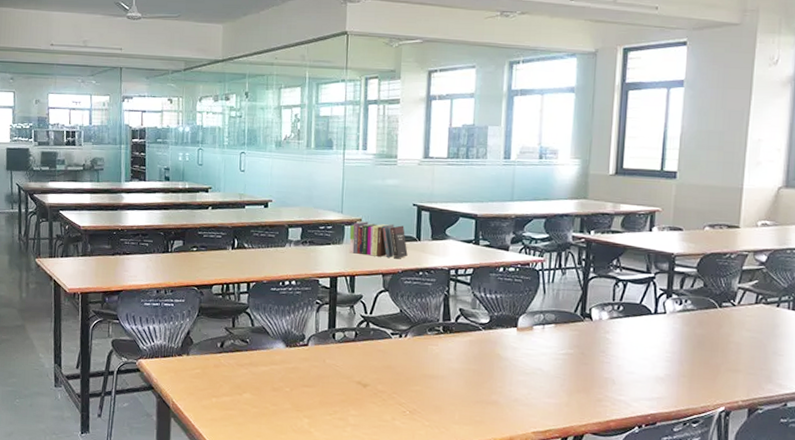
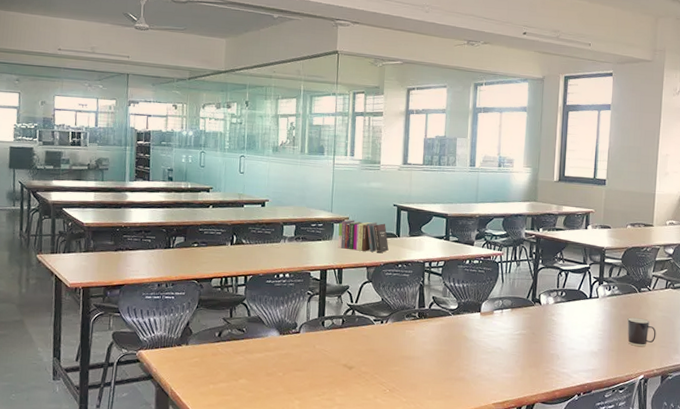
mug: none [703,337,742,373] -> present [627,317,656,346]

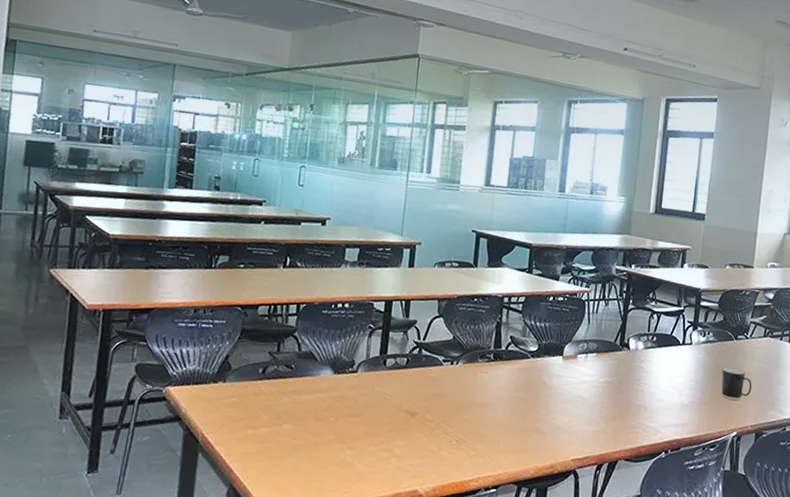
books: present [337,220,389,253] -> none [406,245,464,285]

